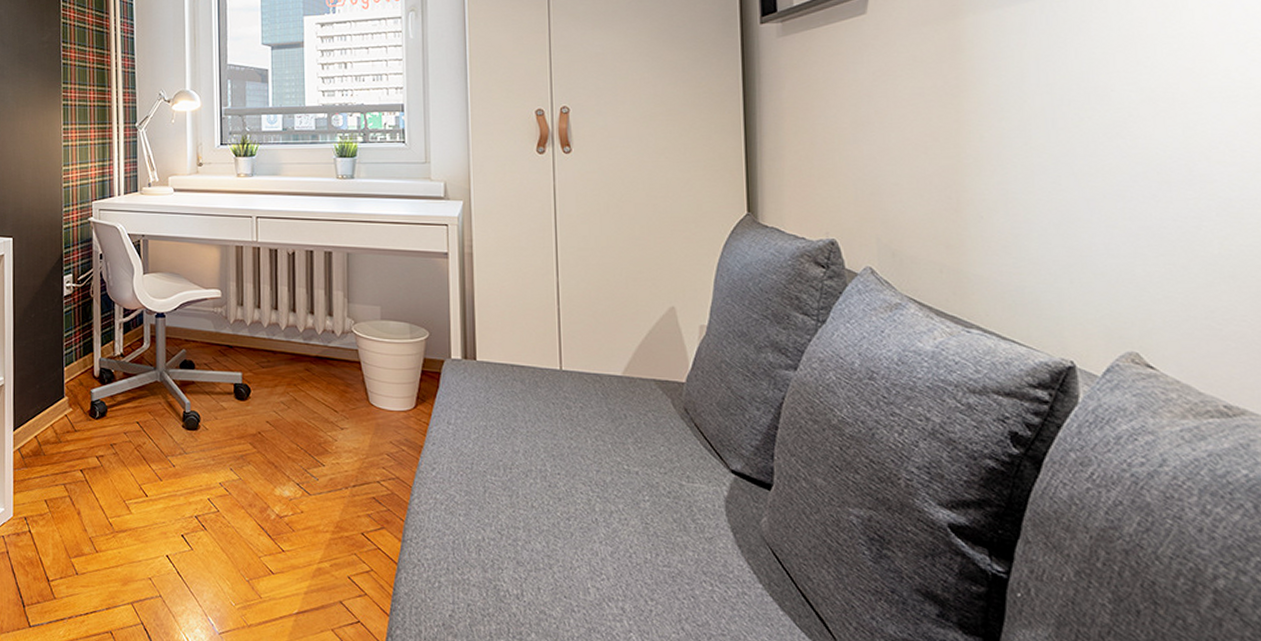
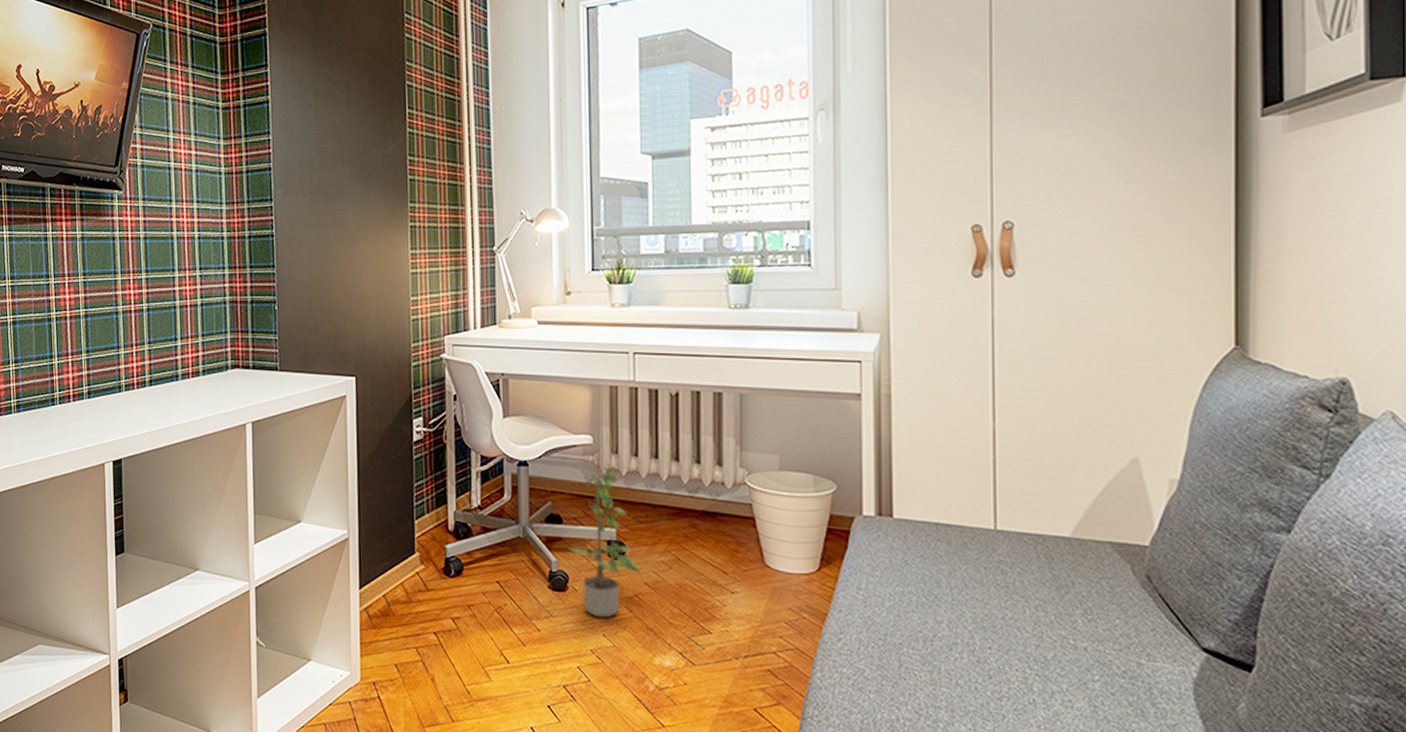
potted plant: none [200,314,264,454] -> present [569,463,642,618]

